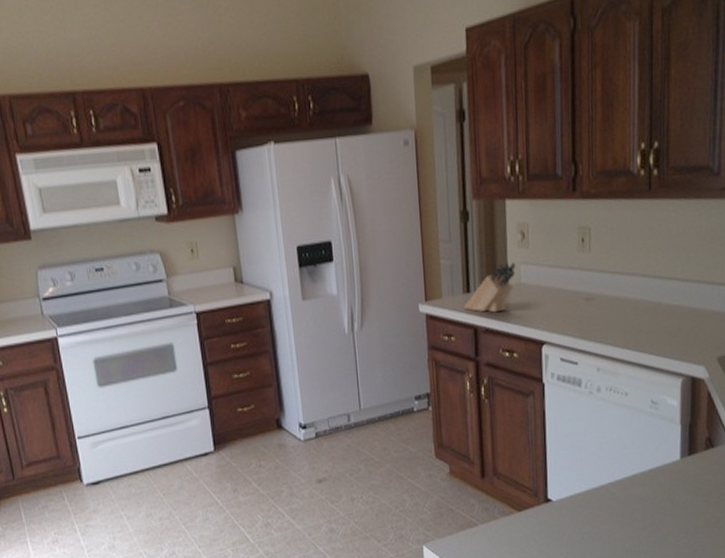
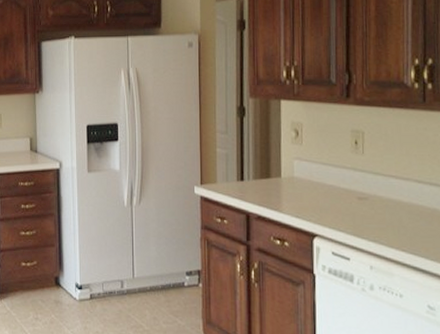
knife block: present [464,262,516,313] -> none [238,156,289,202]

